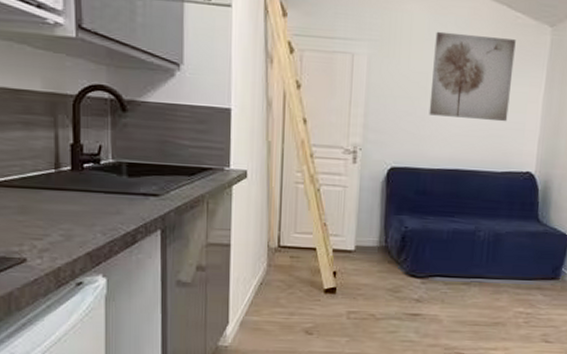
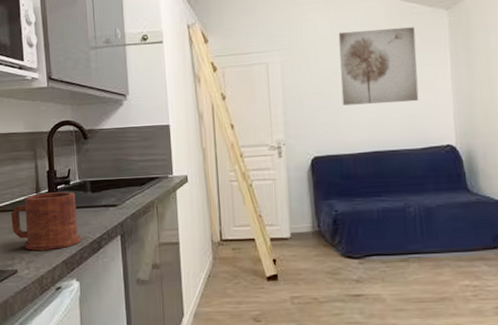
mug: none [20,170,112,239] -> present [11,191,81,251]

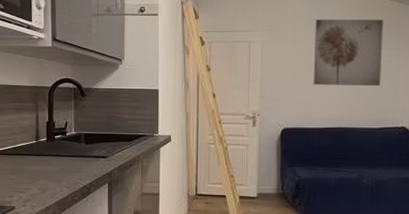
mug: present [11,191,81,251] -> none [12,141,73,192]

